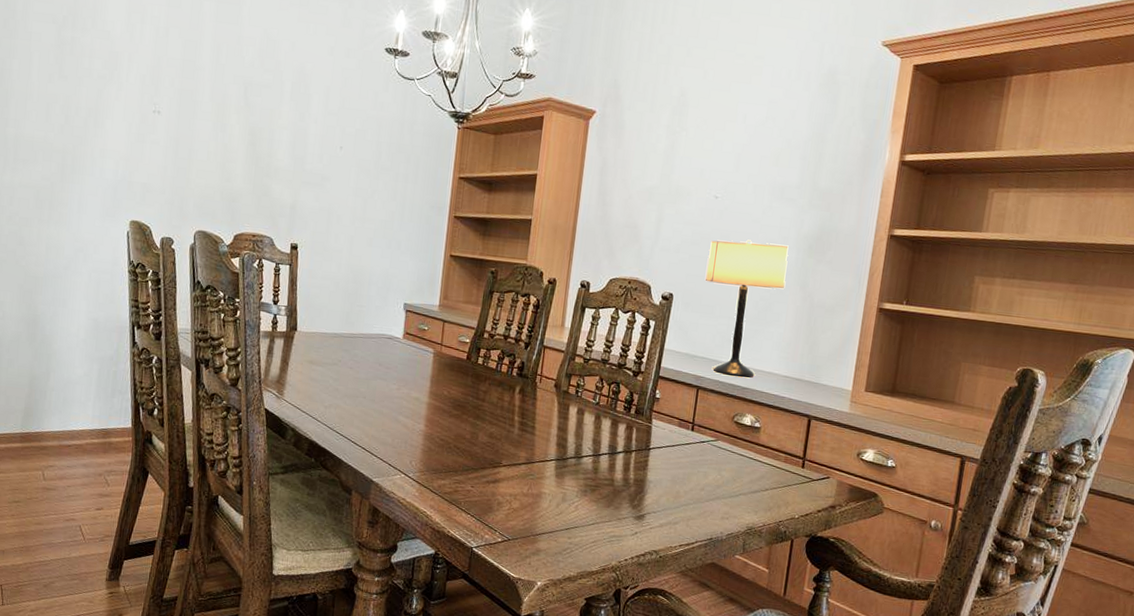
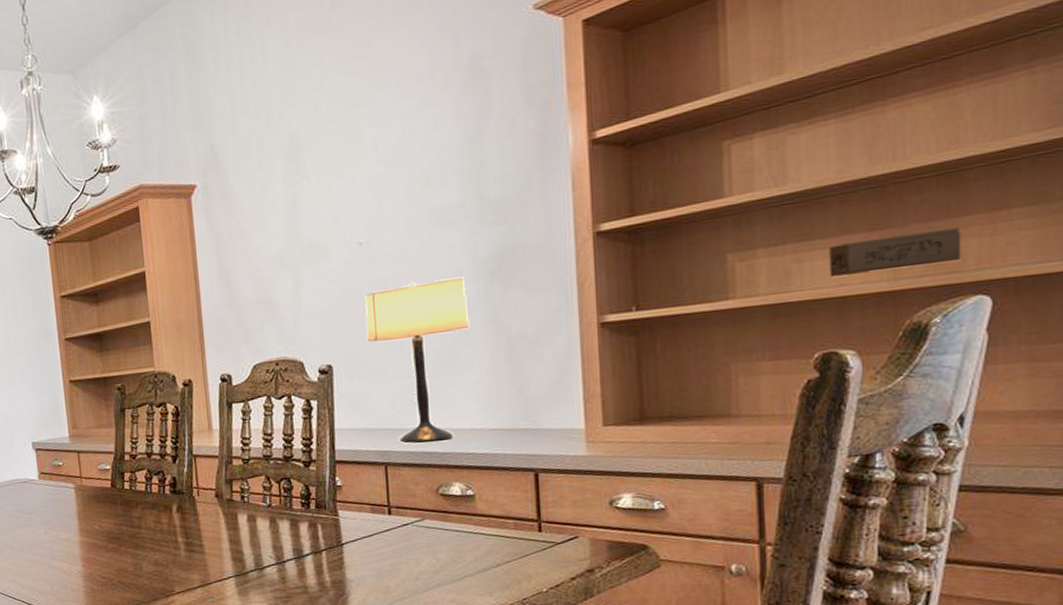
decorative box: none [1038,288,1126,320] -> present [829,228,961,277]

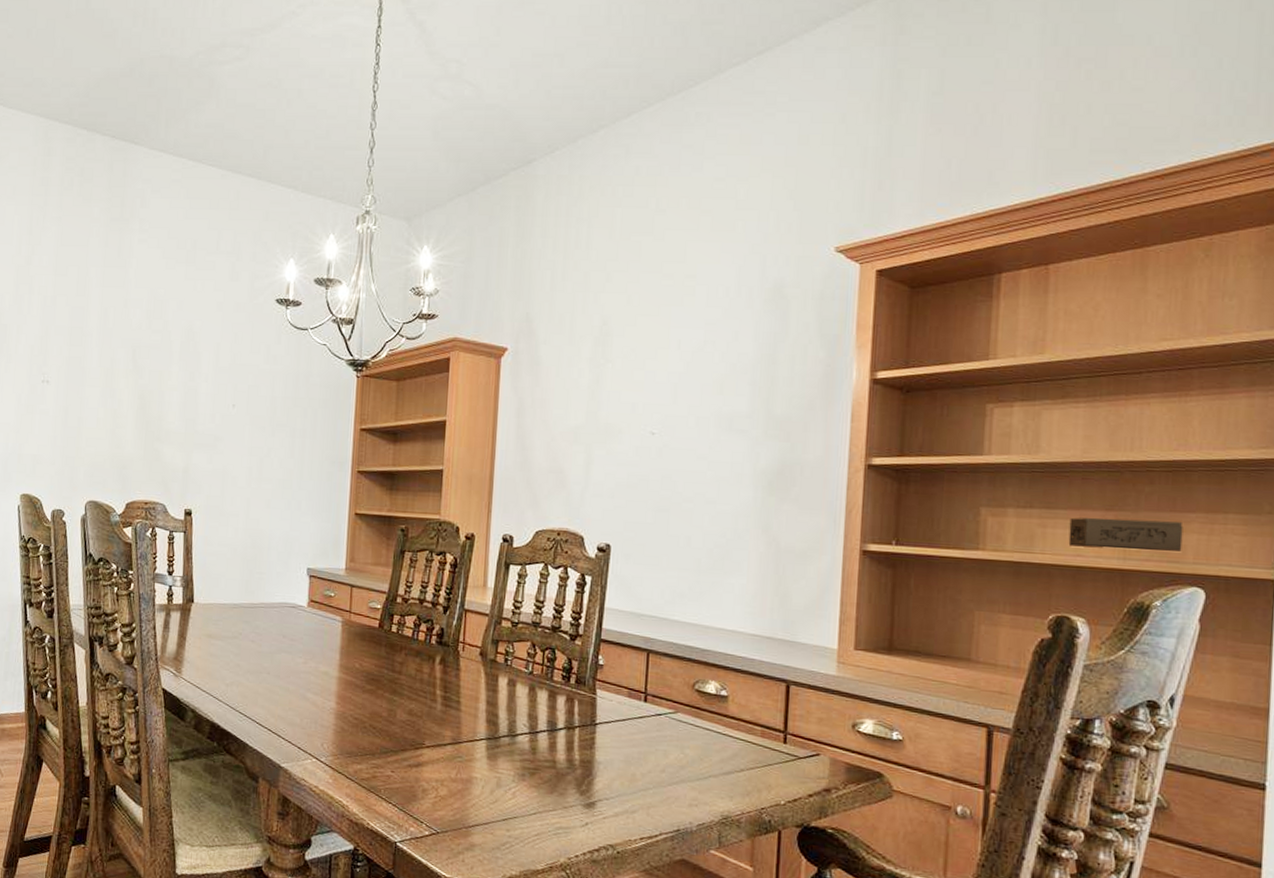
table lamp: present [365,278,469,444] -> none [648,480,744,638]

